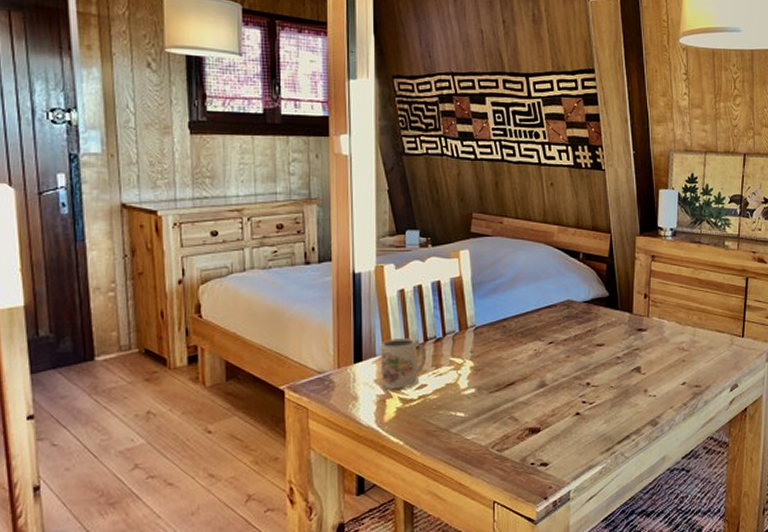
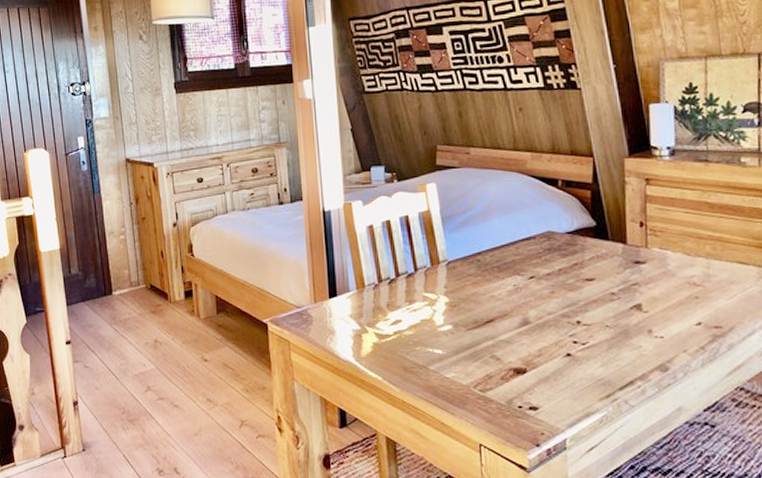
mug: present [380,337,427,390] -> none [353,273,400,325]

